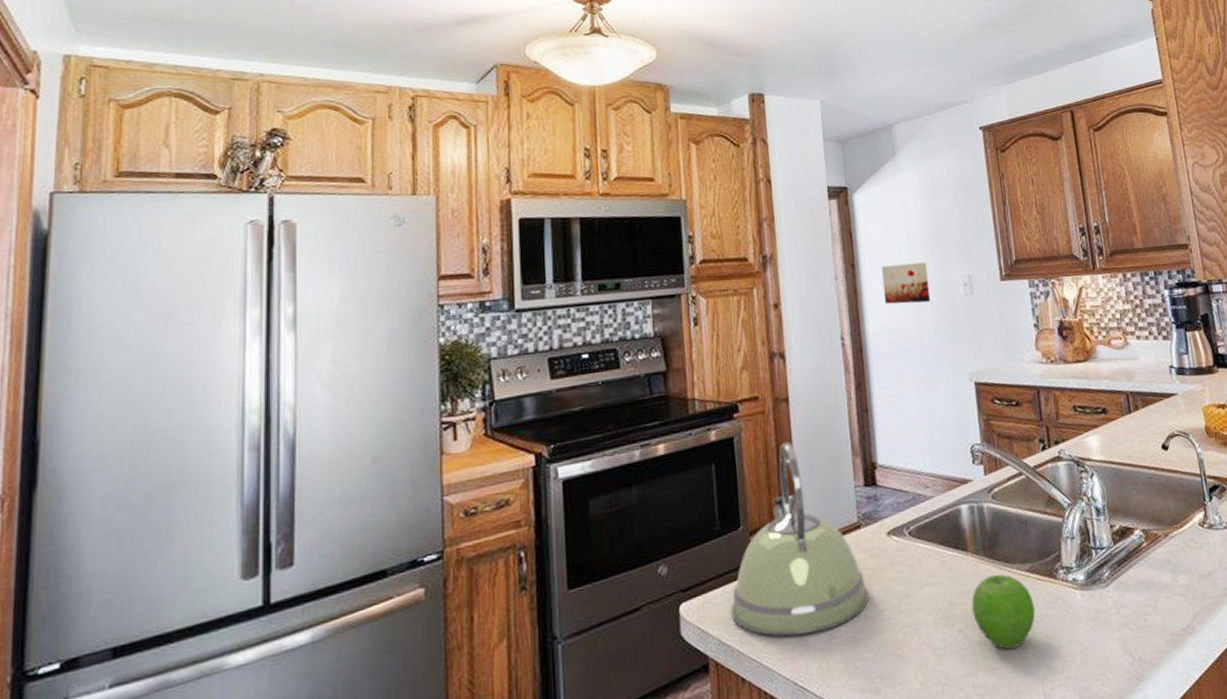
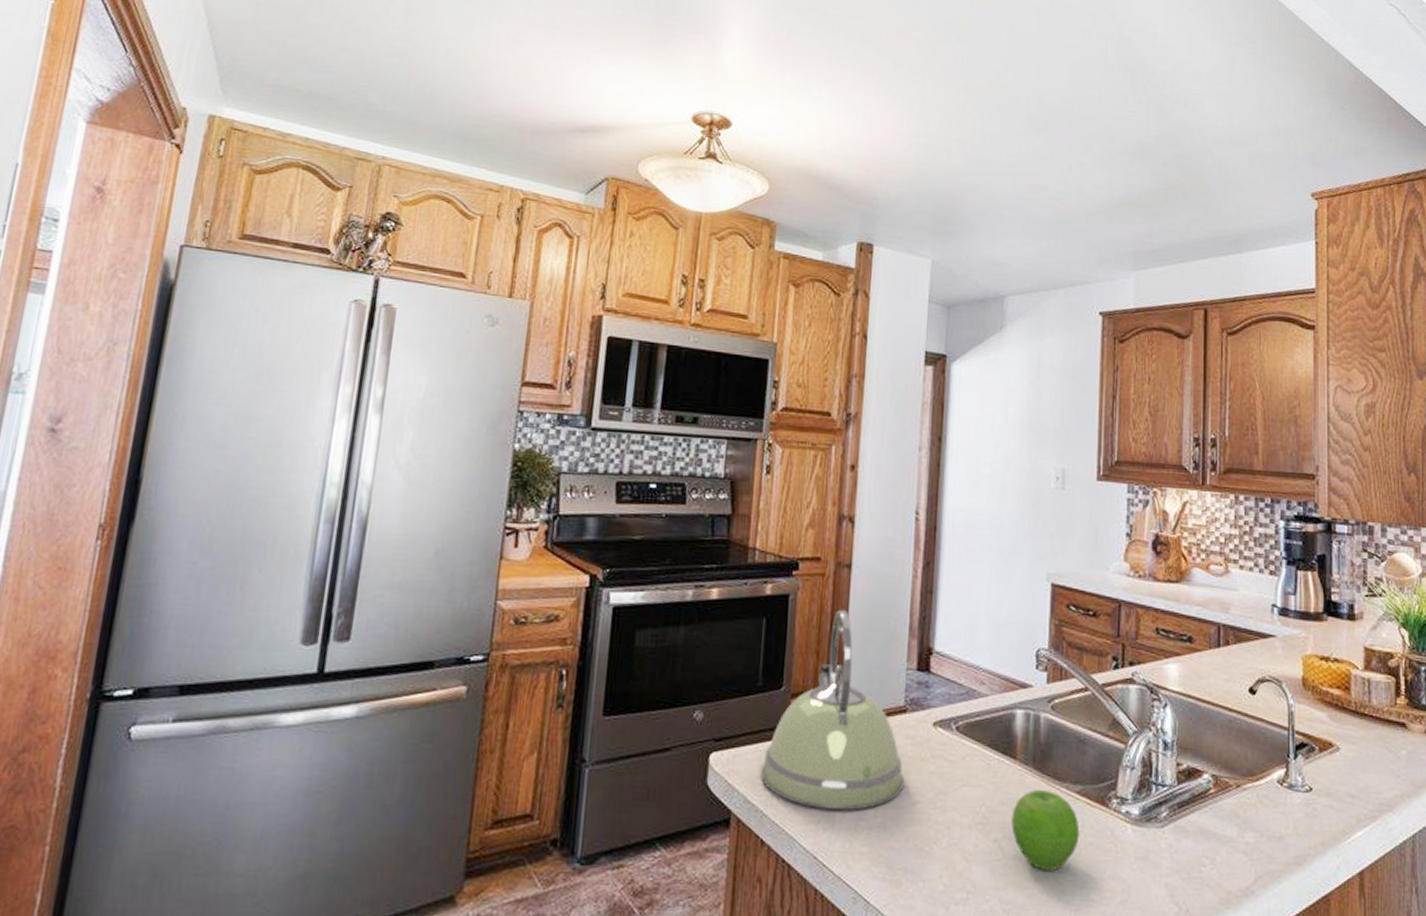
wall art: present [881,262,931,304] -> none [967,444,1019,491]

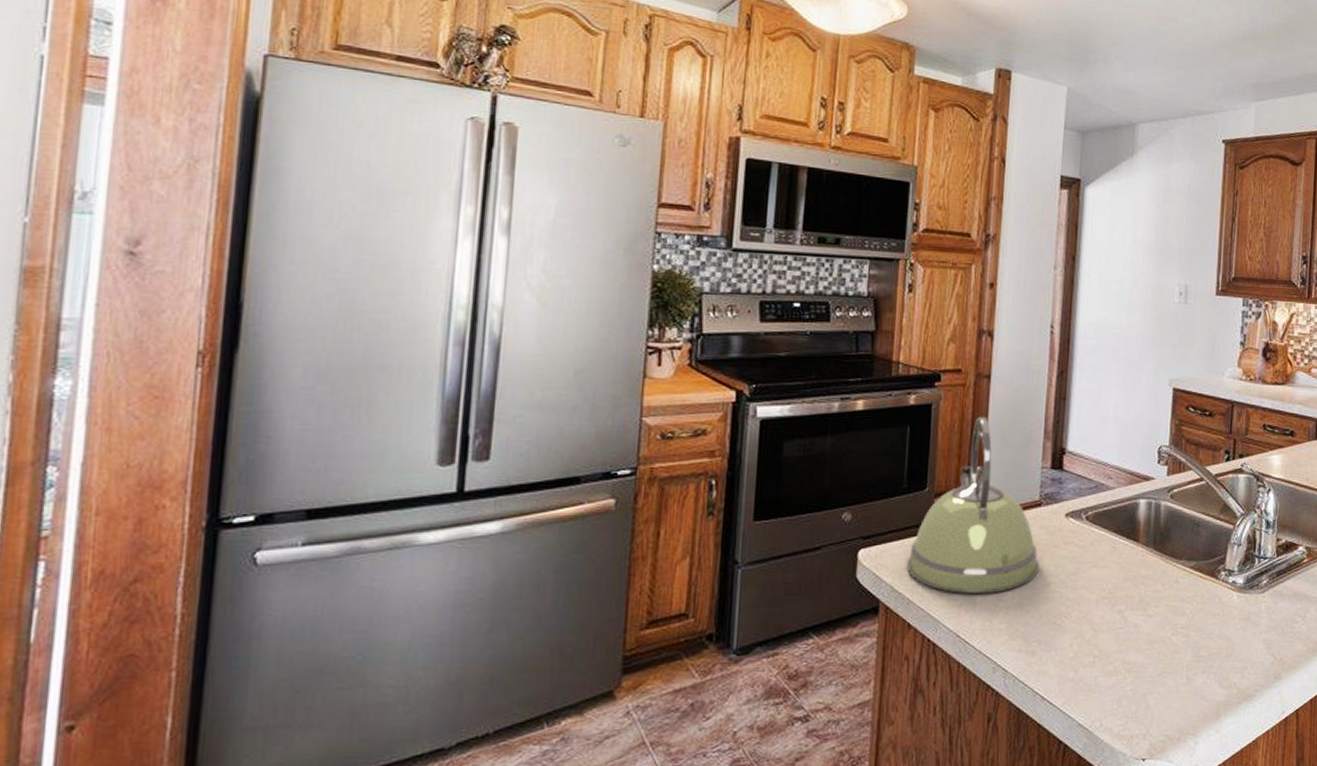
fruit: present [1011,789,1080,870] -> none [1133,566,1193,634]

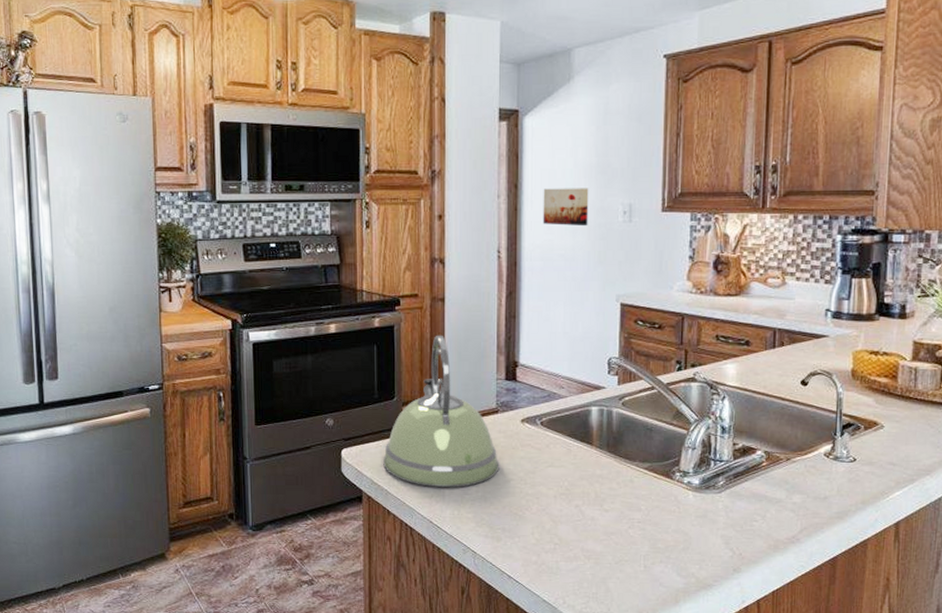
wall art: none [1099,263,1147,305] -> present [543,188,589,227]

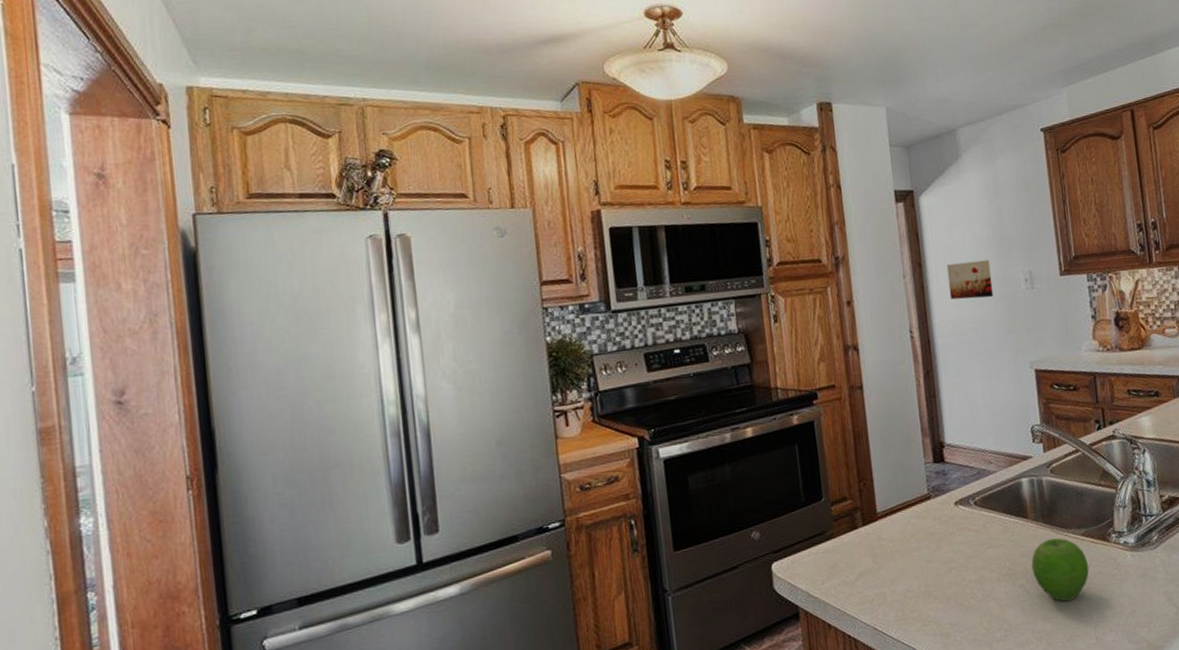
kettle: present [383,335,500,488] -> none [817,424,939,591]
fruit: none [590,467,648,527] -> present [1031,538,1090,602]

